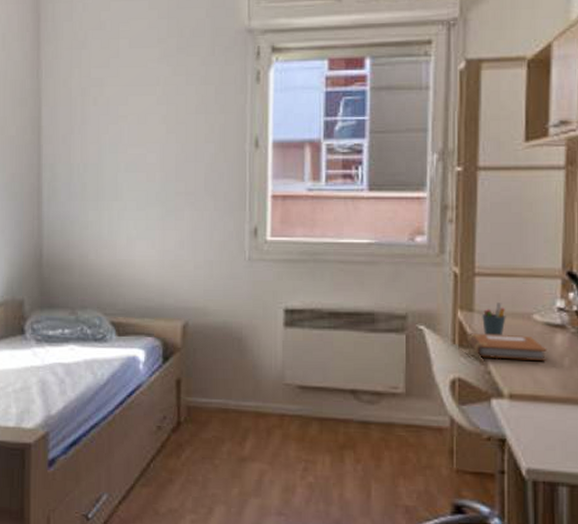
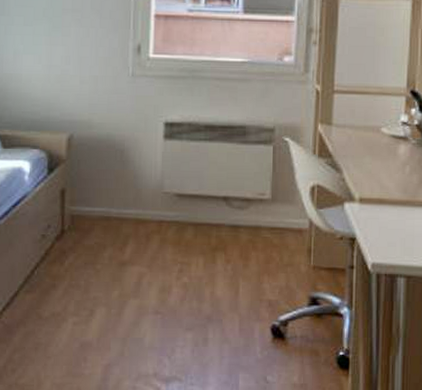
notebook: present [468,333,547,362] -> none [326,144,392,169]
pen holder: present [481,303,506,336] -> none [338,117,359,147]

